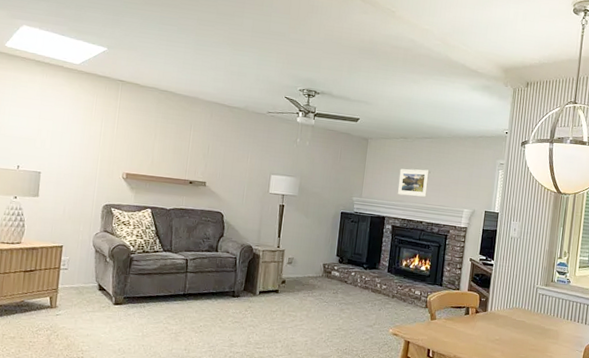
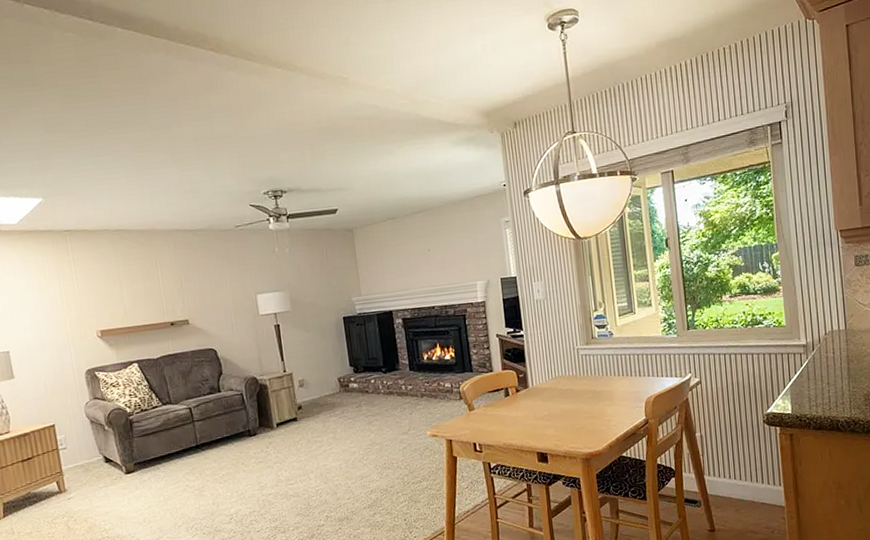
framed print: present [397,169,430,197] -> none [396,247,433,283]

